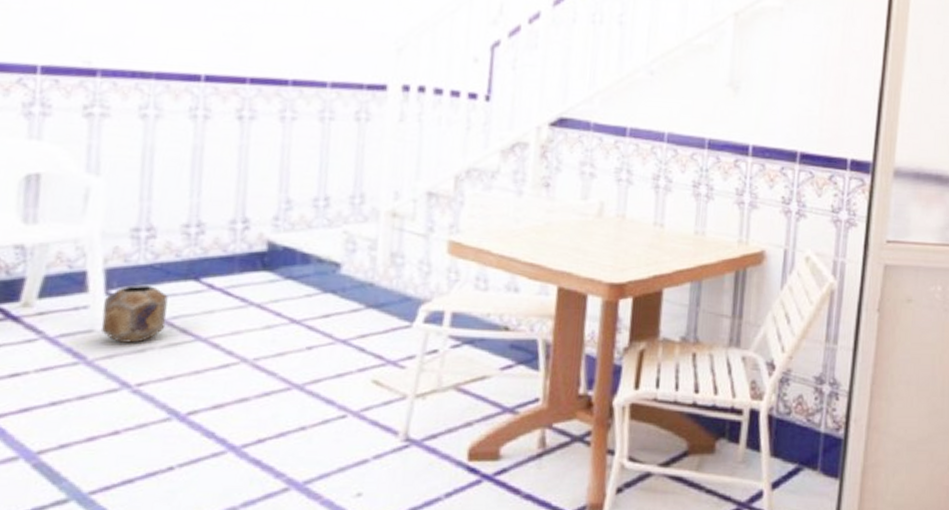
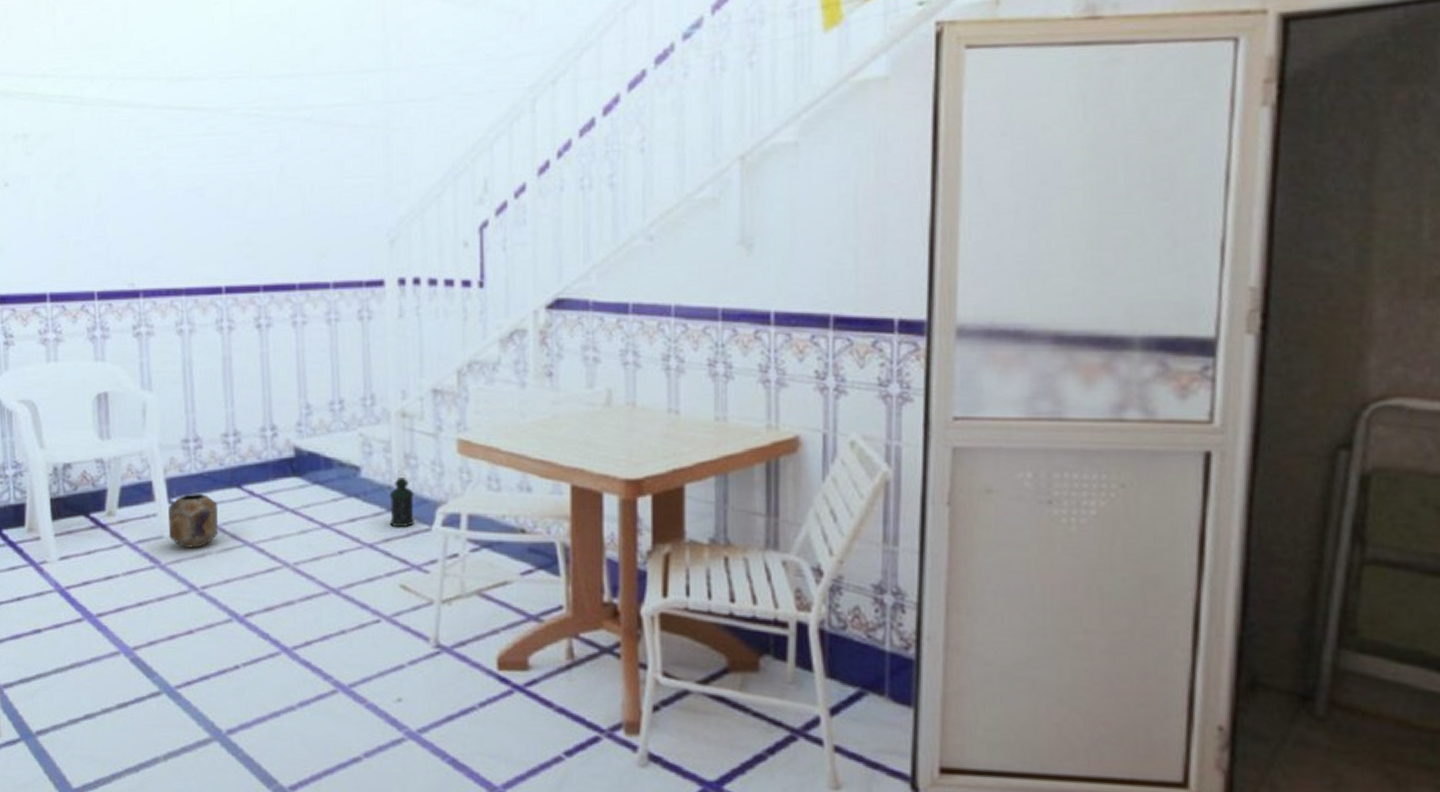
lantern: none [366,268,398,323] -> present [389,470,414,527]

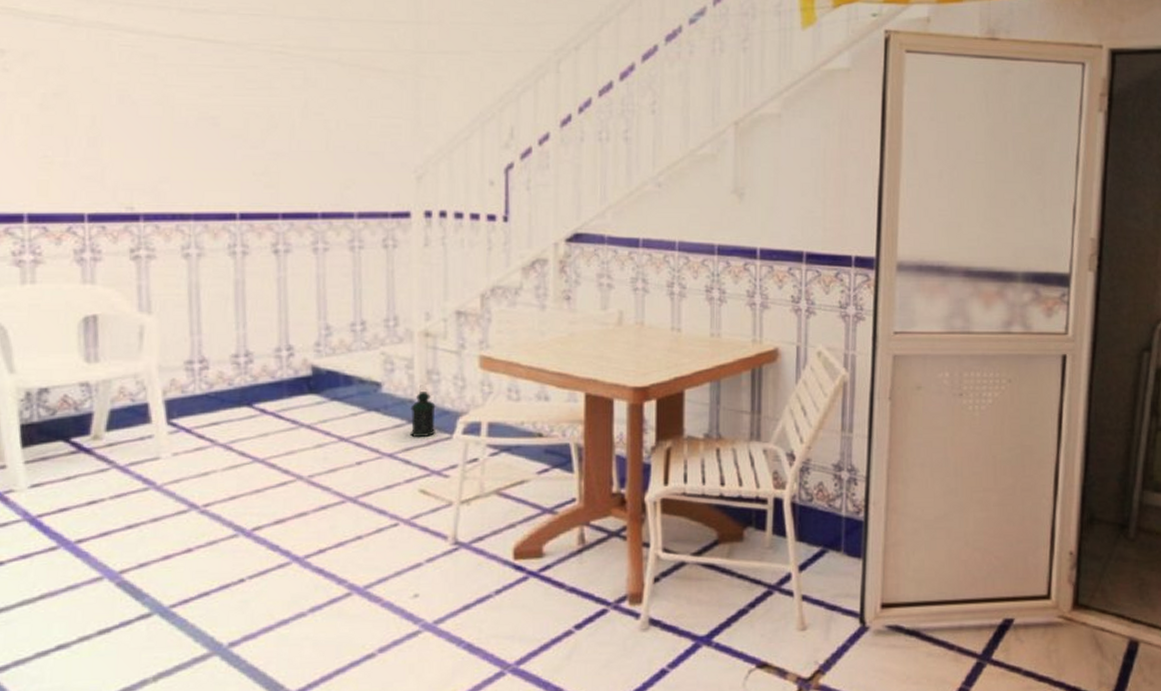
planter: present [168,494,219,548] -> none [166,414,225,468]

